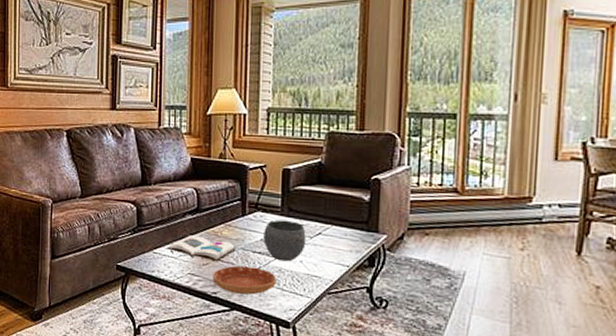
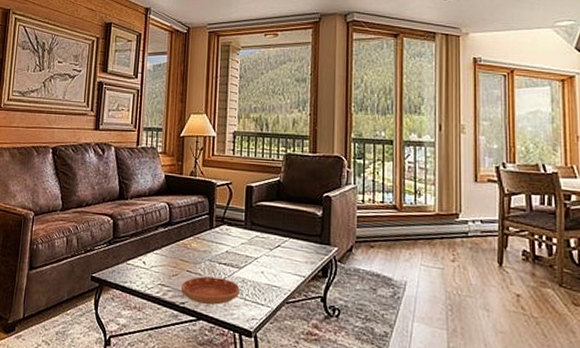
book: present [167,235,236,262] -> none [140,247,204,273]
bowl: present [263,219,306,262] -> none [228,233,267,273]

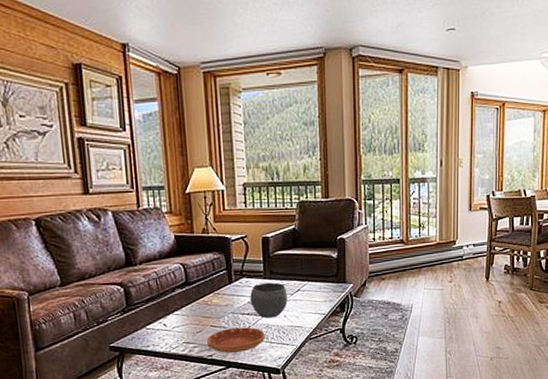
bowl: none [228,233,267,273] -> present [250,282,288,319]

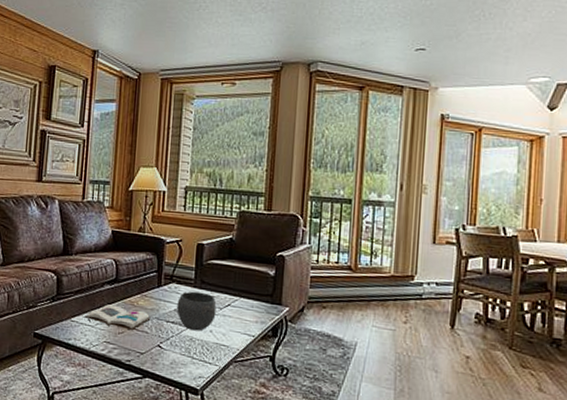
book: none [160,307,227,328] -> present [84,304,151,331]
saucer: present [207,327,265,353] -> none [127,334,188,363]

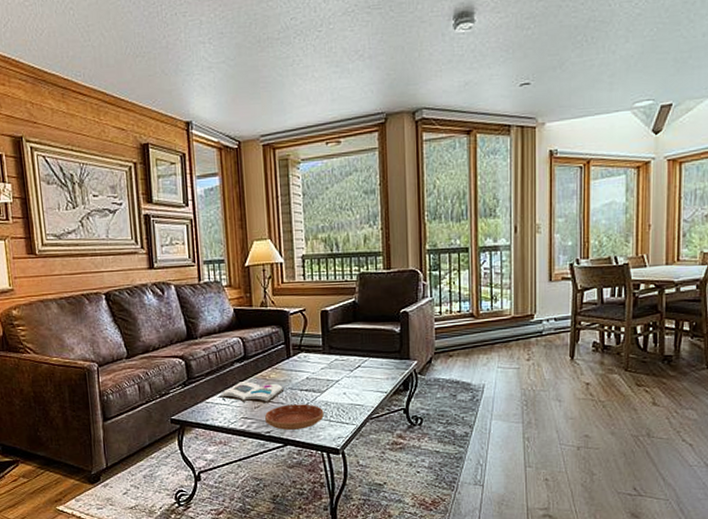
saucer: none [127,334,188,363] -> present [265,404,324,430]
bowl: present [177,291,217,331] -> none [308,357,347,395]

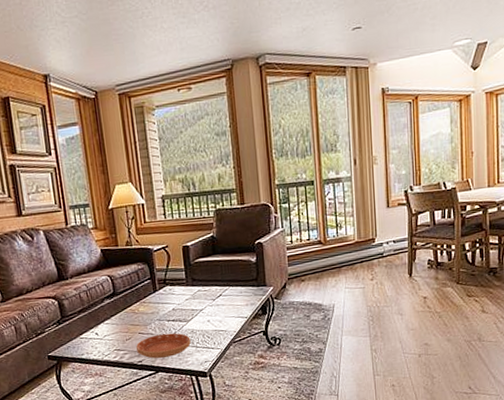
book: present [219,381,285,404] -> none [92,316,153,336]

